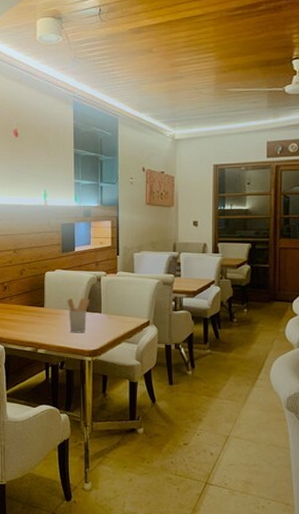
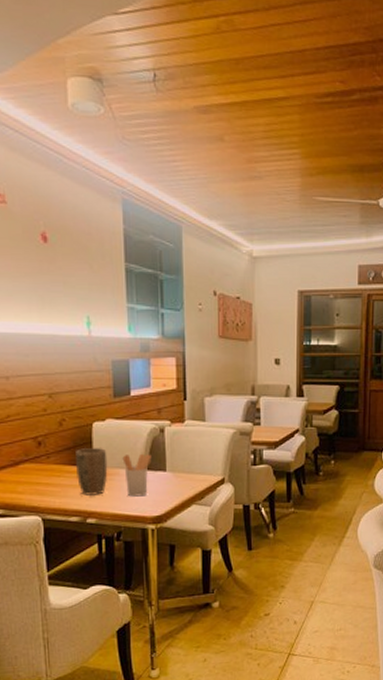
plant pot: none [32,291,56,331] -> present [76,447,108,497]

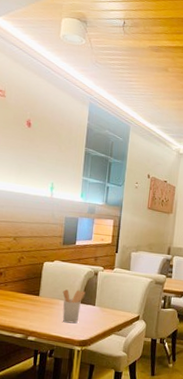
plant pot: present [76,447,108,497] -> none [25,281,52,319]

